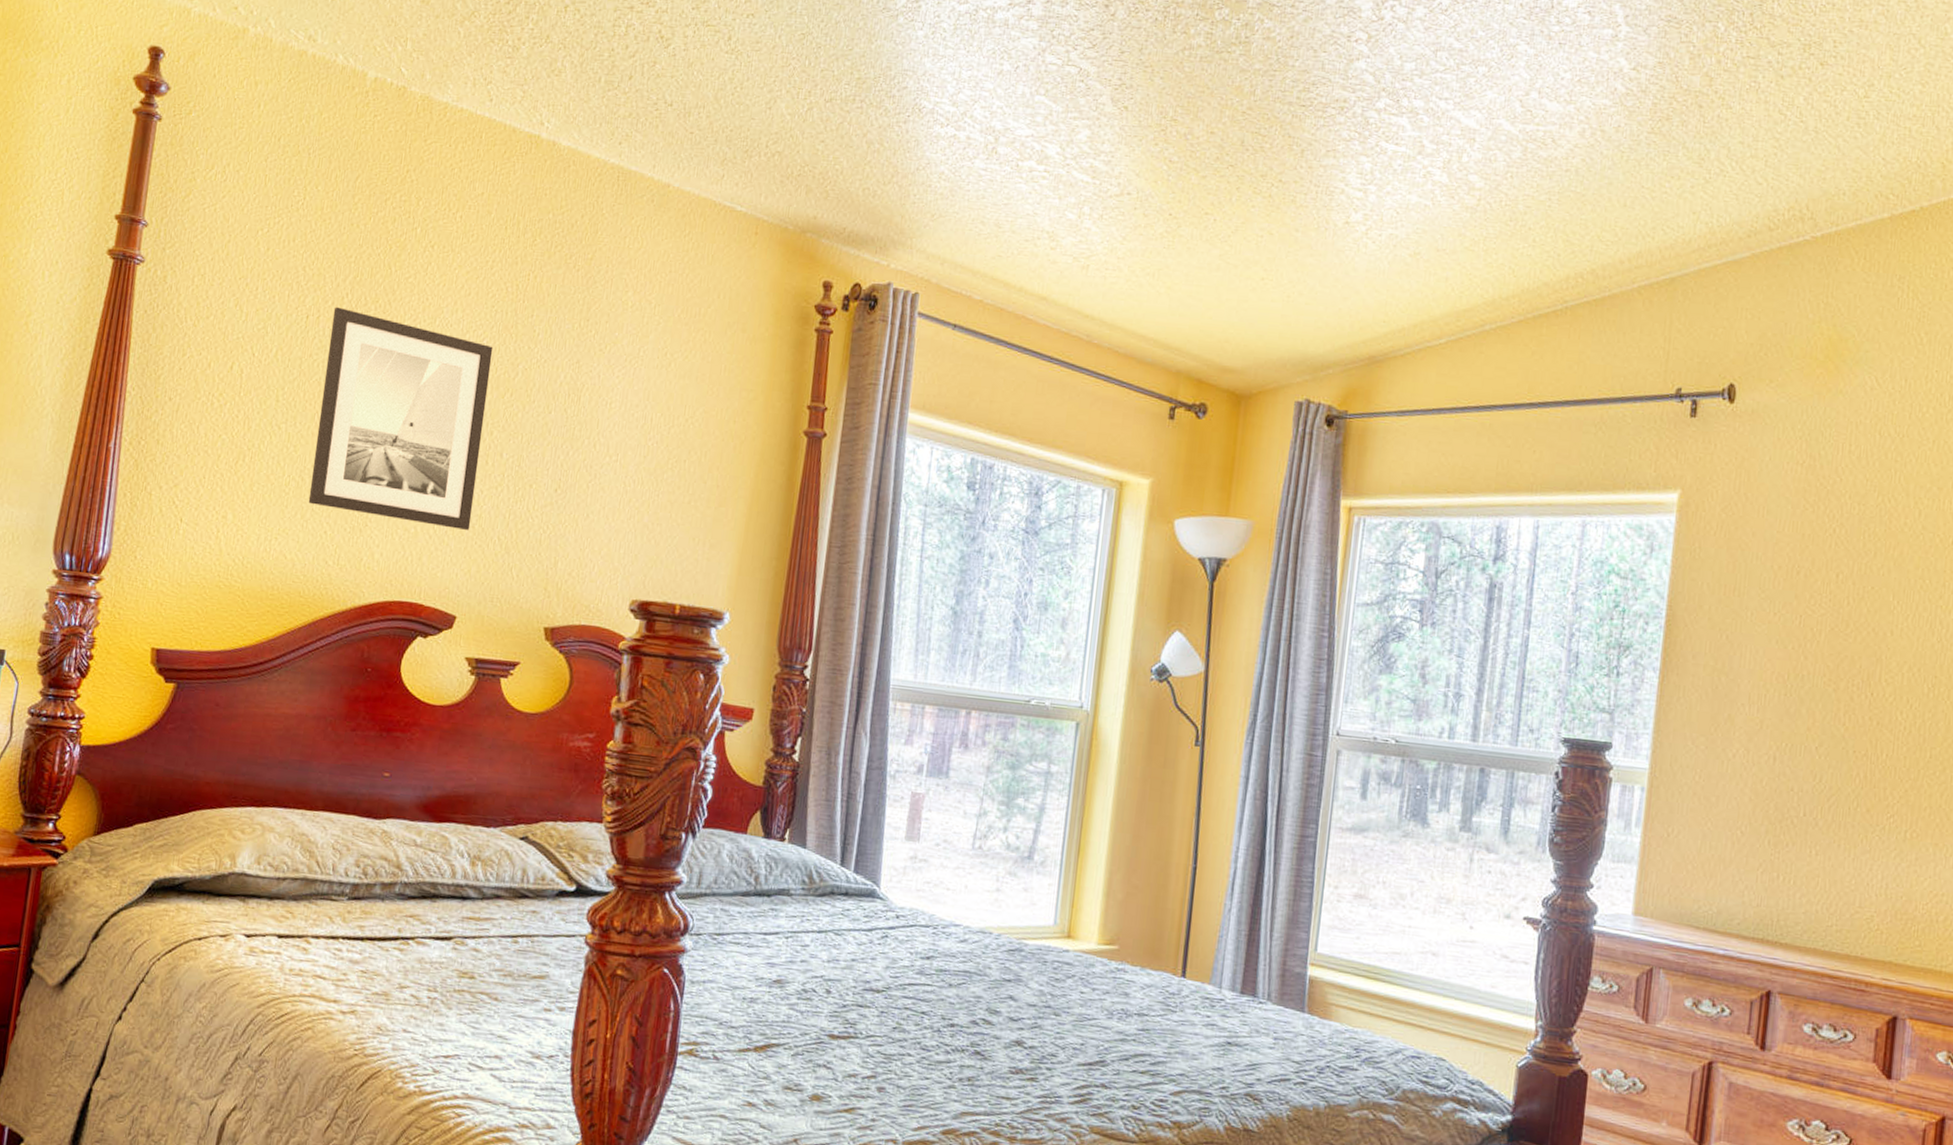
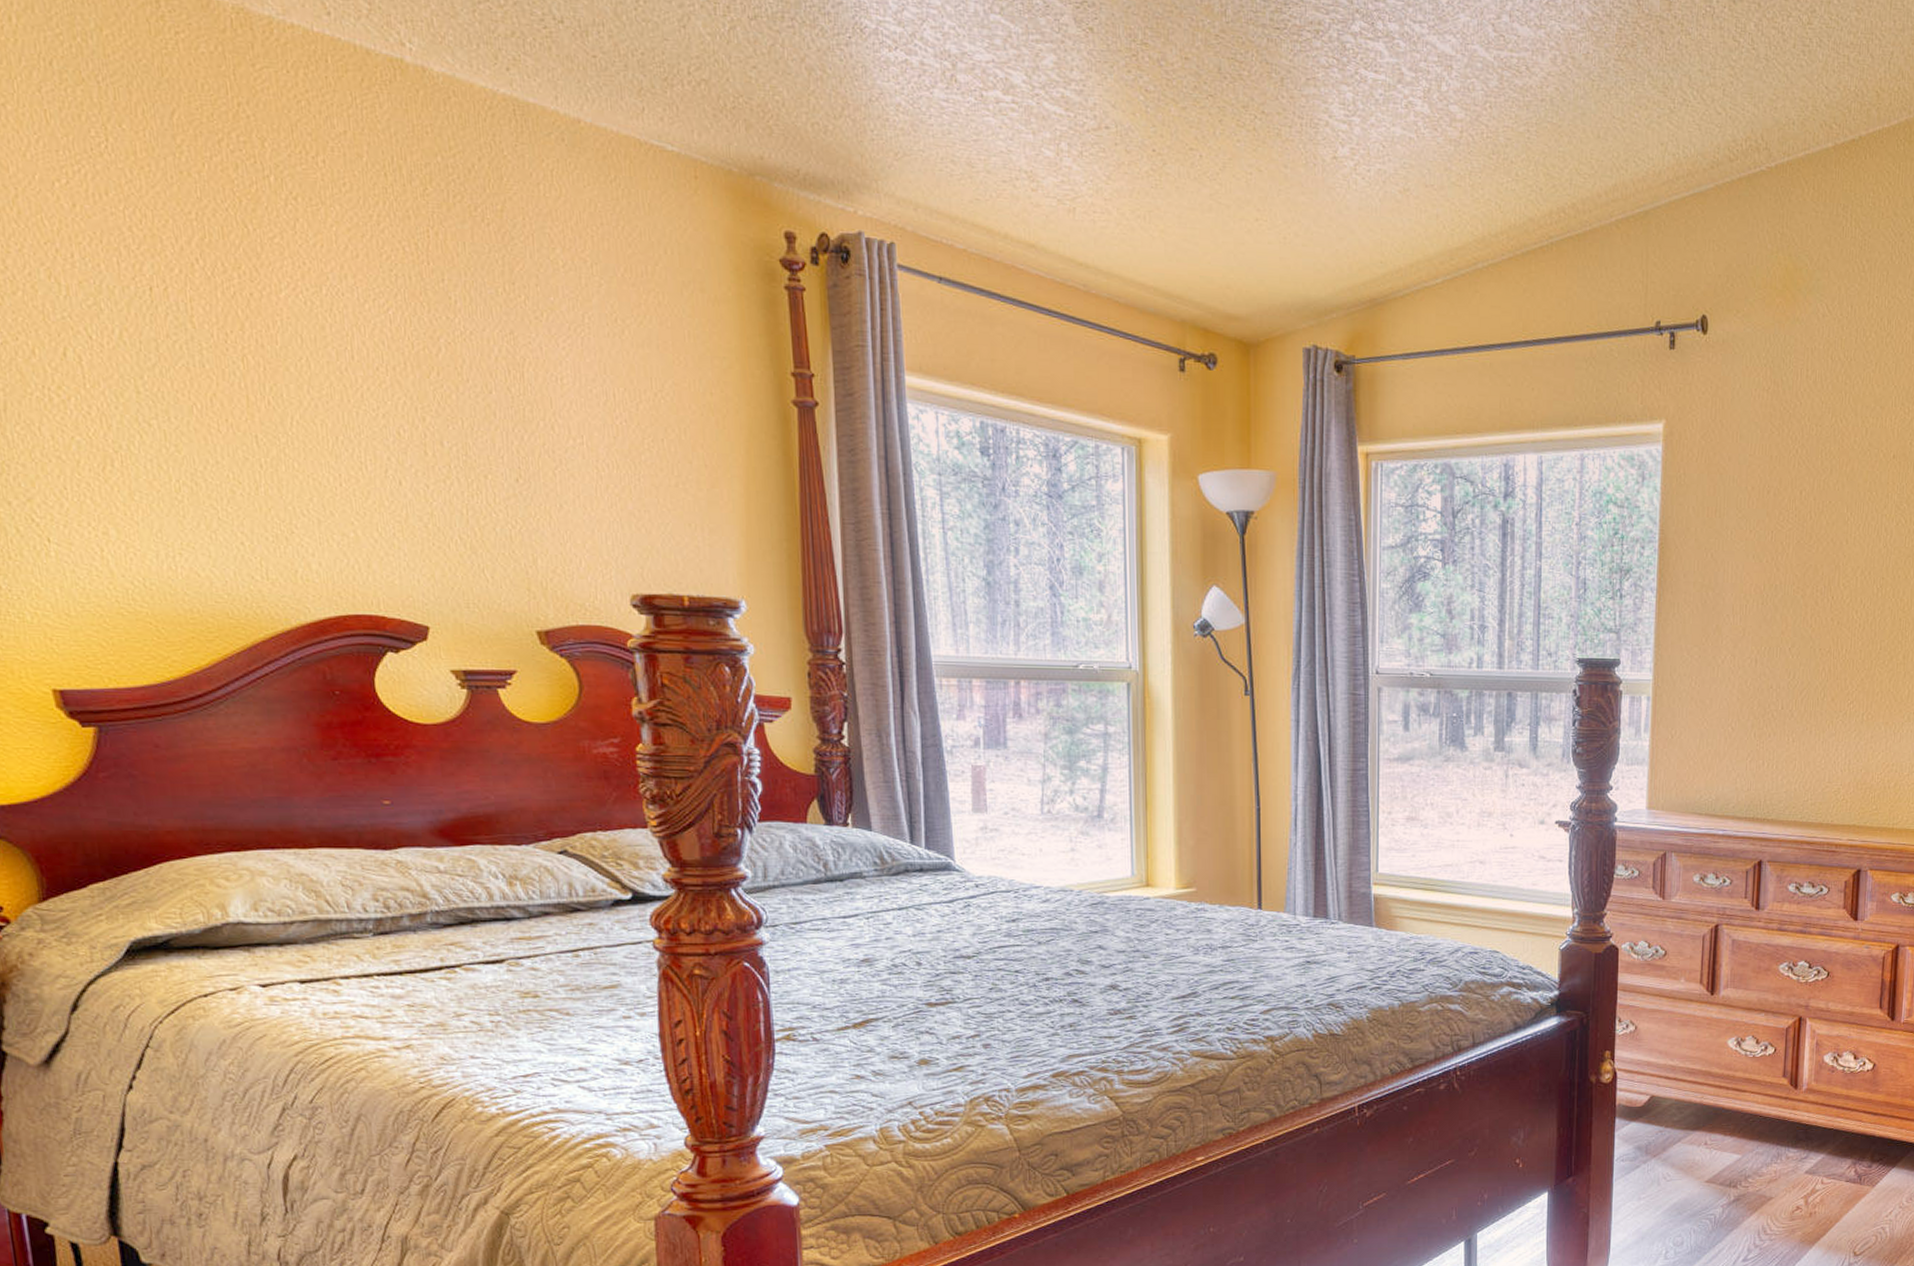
wall art: present [308,306,493,530] -> none [183,275,423,530]

